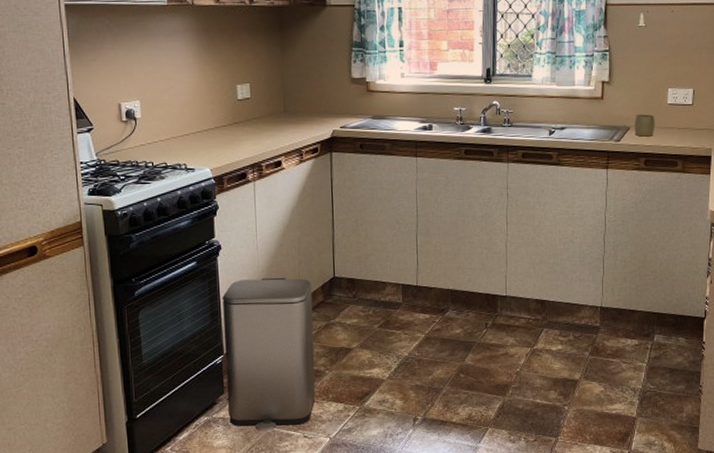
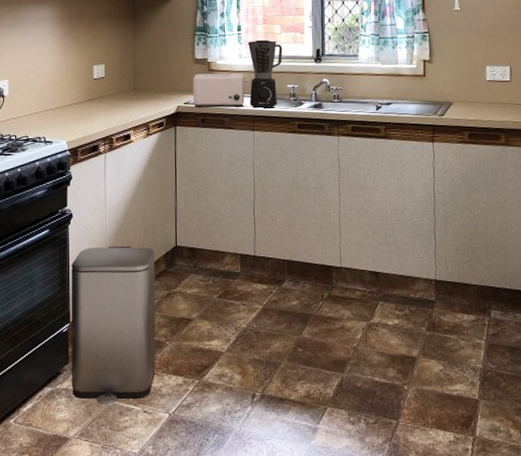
toaster: none [349,94,410,133] -> present [192,73,248,108]
blender: none [410,57,450,134] -> present [247,39,283,109]
mug: present [634,114,655,137] -> none [456,90,477,112]

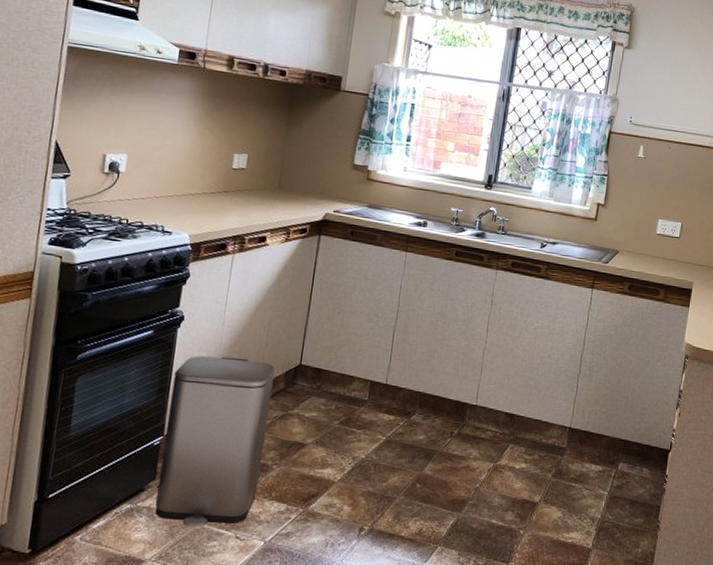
toaster: present [192,73,248,108] -> none [344,181,409,225]
blender: present [247,39,283,109] -> none [407,154,453,231]

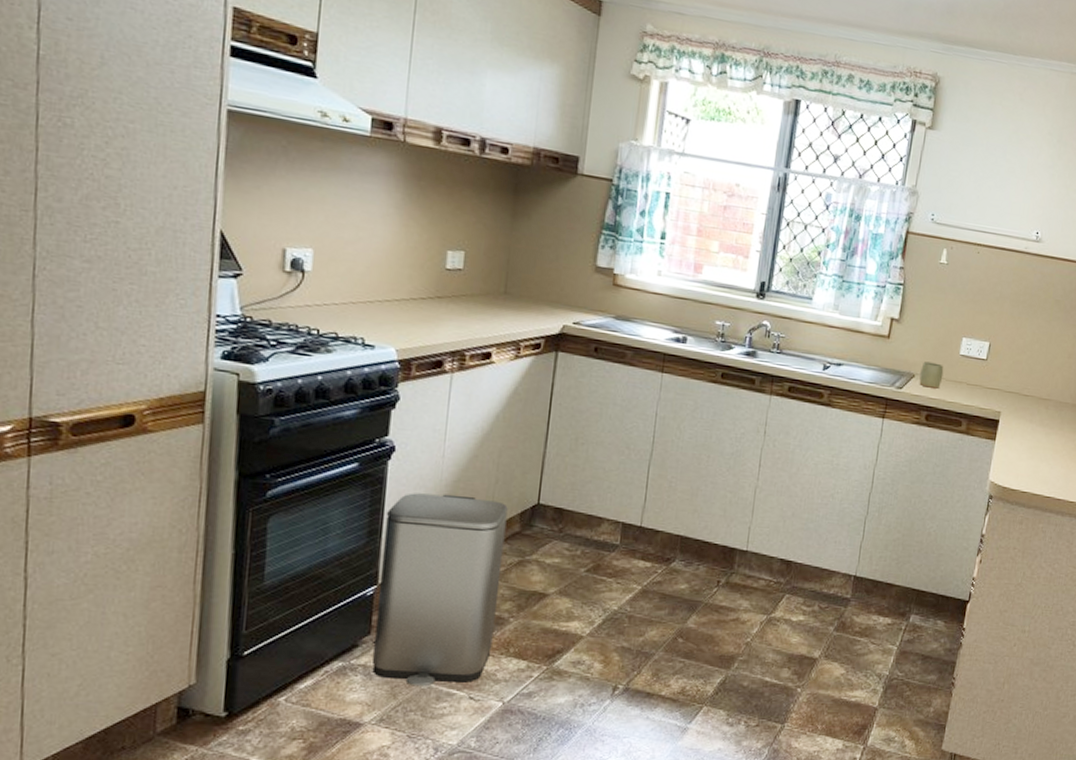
mug: none [622,240,644,263] -> present [919,361,944,389]

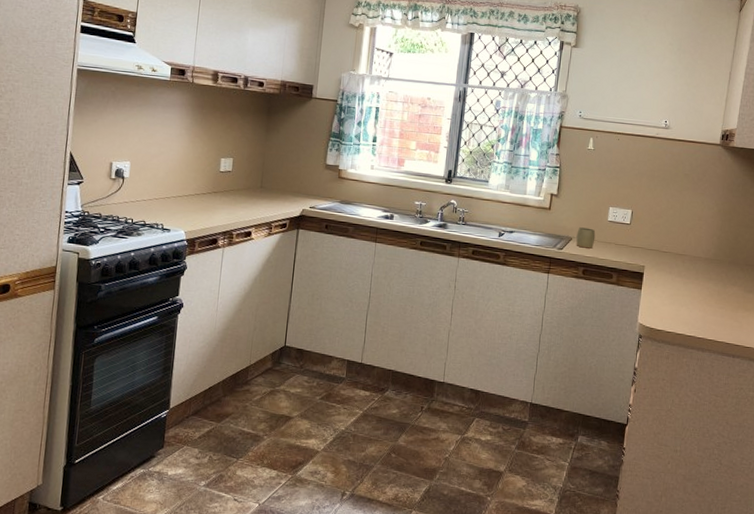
pedal bin: present [372,493,508,687] -> none [164,338,263,490]

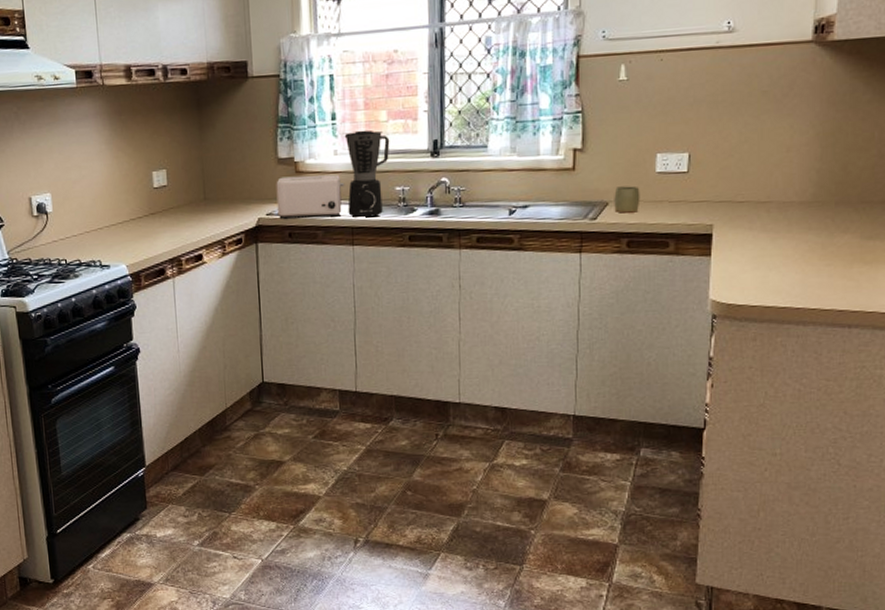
toaster: none [319,179,376,219] -> present [276,174,345,220]
blender: none [375,153,416,223] -> present [344,130,390,219]

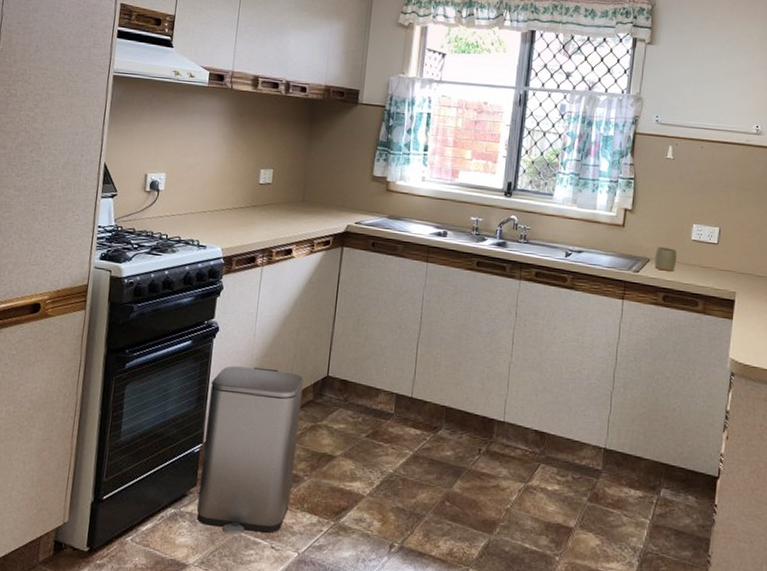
pedal bin: none [143,383,245,550] -> present [196,366,304,535]
toaster: present [276,174,345,220] -> none [365,192,428,236]
blender: present [344,130,390,219] -> none [427,163,471,241]

